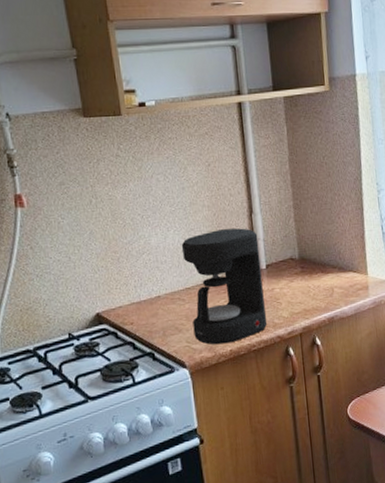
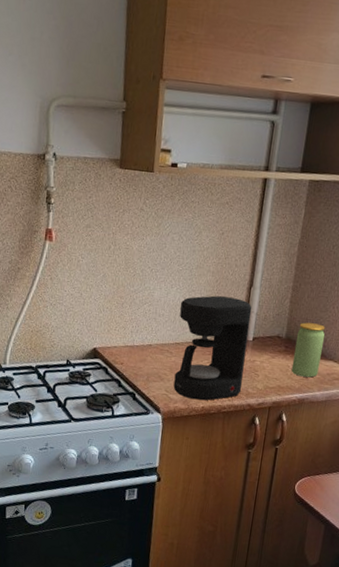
jar: none [309,237,341,295] -> present [291,322,325,378]

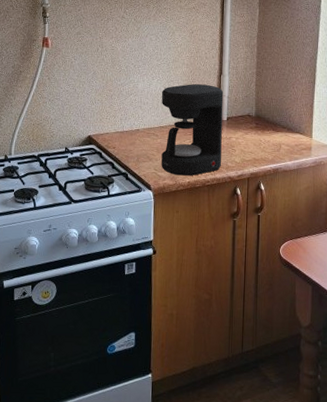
jar: present [291,322,325,378] -> none [263,102,289,149]

